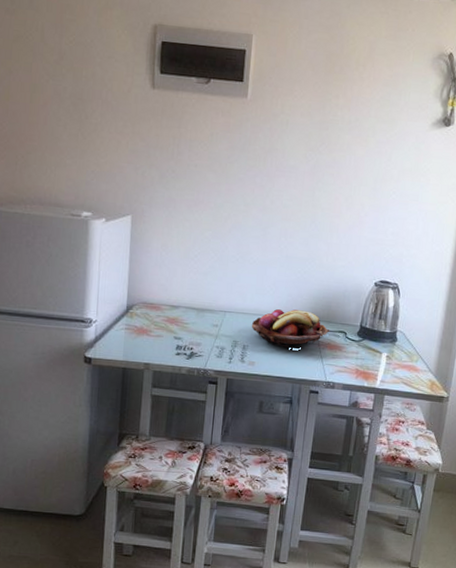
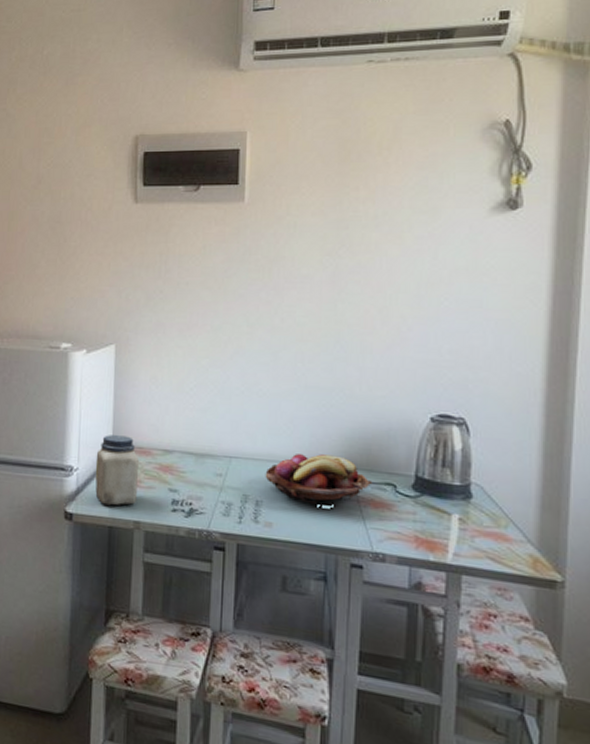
jar: none [111,292,150,351] -> present [95,435,139,506]

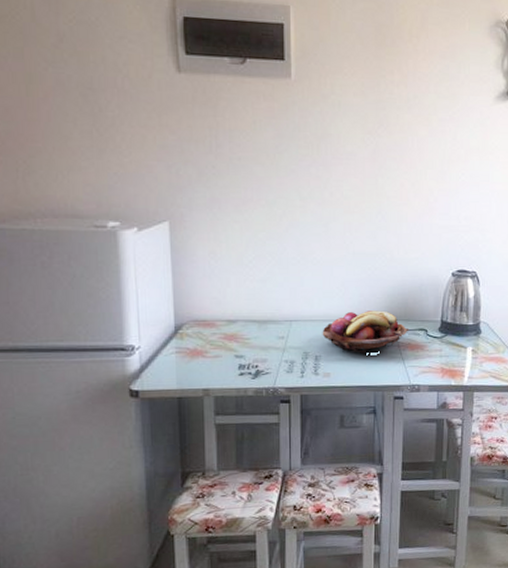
jar: present [95,435,139,506] -> none [158,311,204,378]

